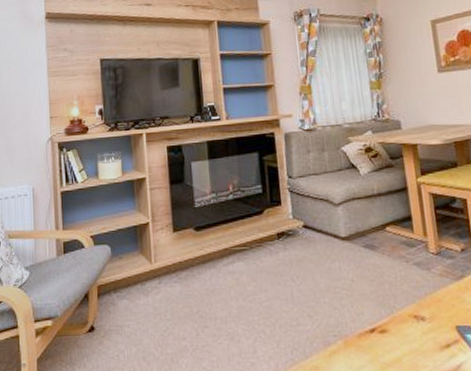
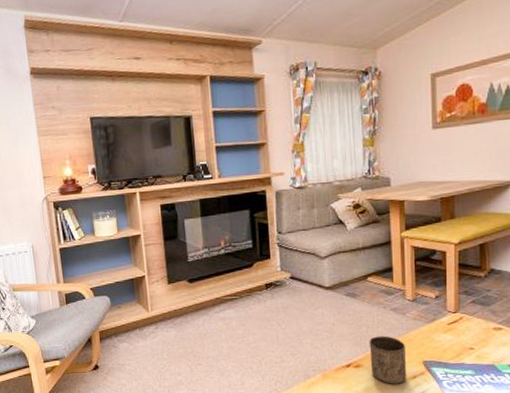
cup: none [393,295,440,354] -> present [369,336,407,384]

